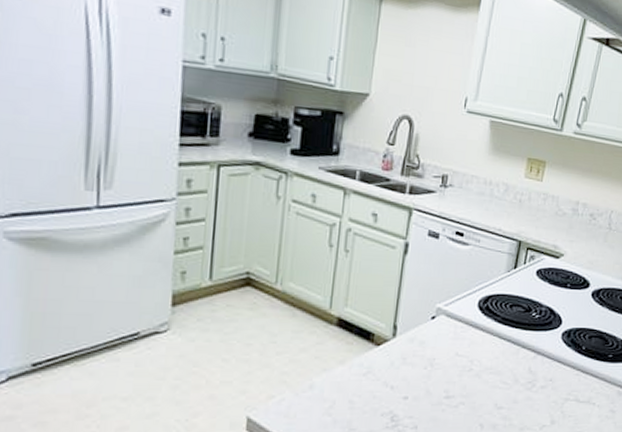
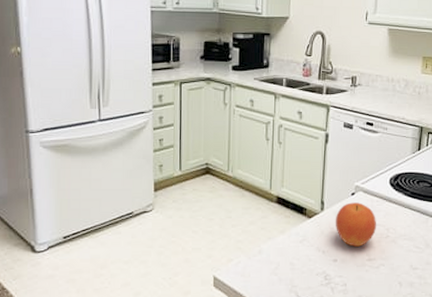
fruit: none [408,328,459,381] -> present [335,202,376,247]

